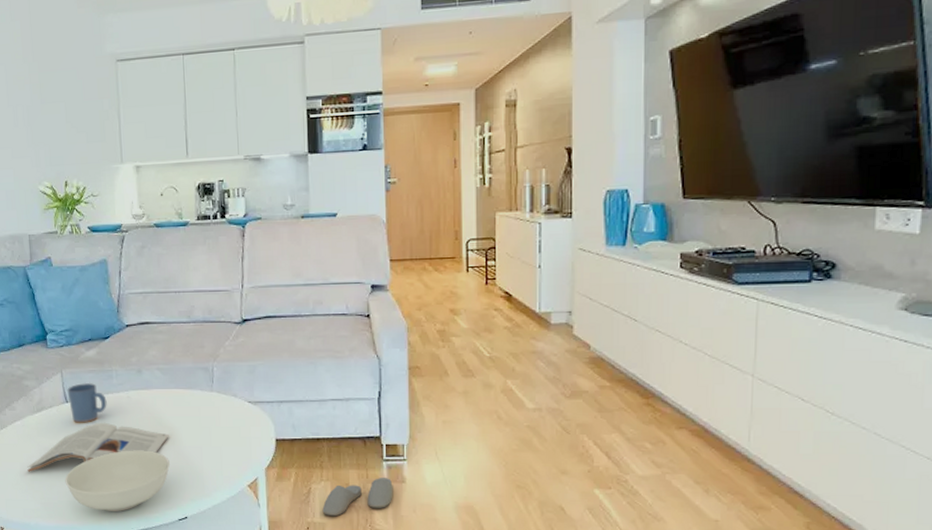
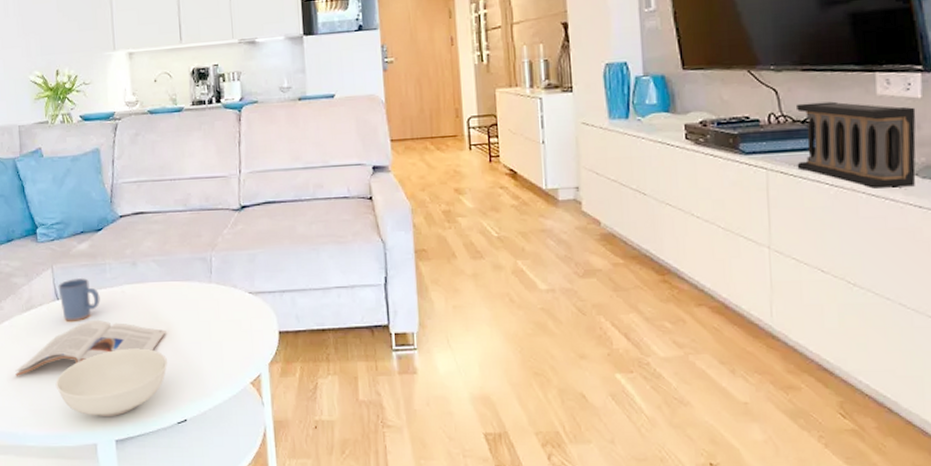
slippers: present [322,478,393,517] -> none [330,369,405,414]
speaker: none [788,235,912,322] -> present [797,101,916,189]

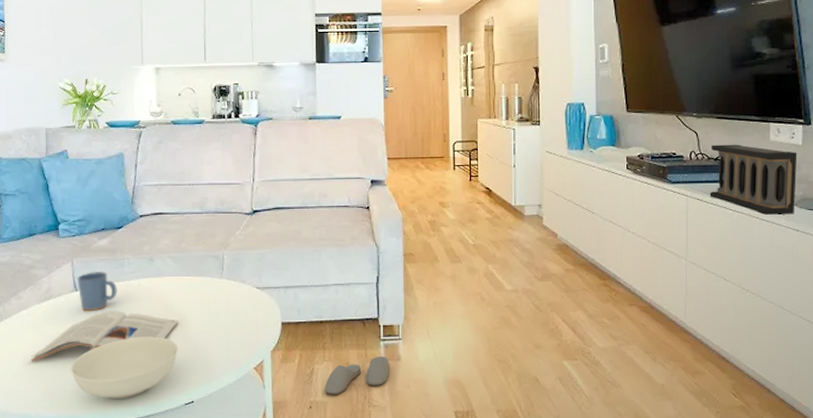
slippers: none [330,369,405,414] -> present [324,356,390,395]

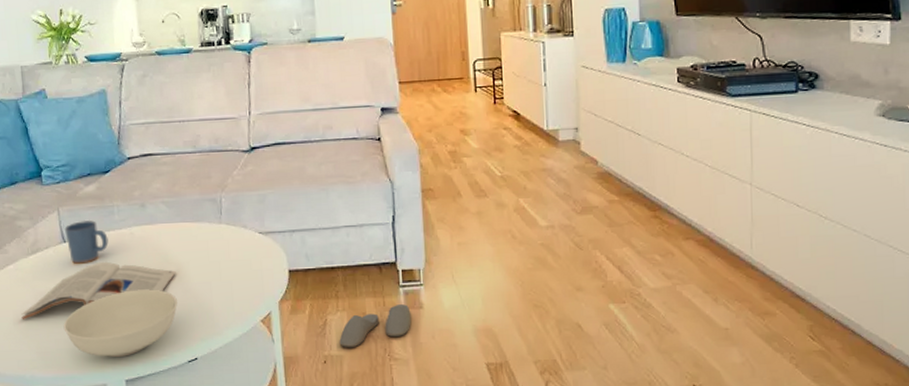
speaker: present [709,144,797,215] -> none [778,47,885,129]

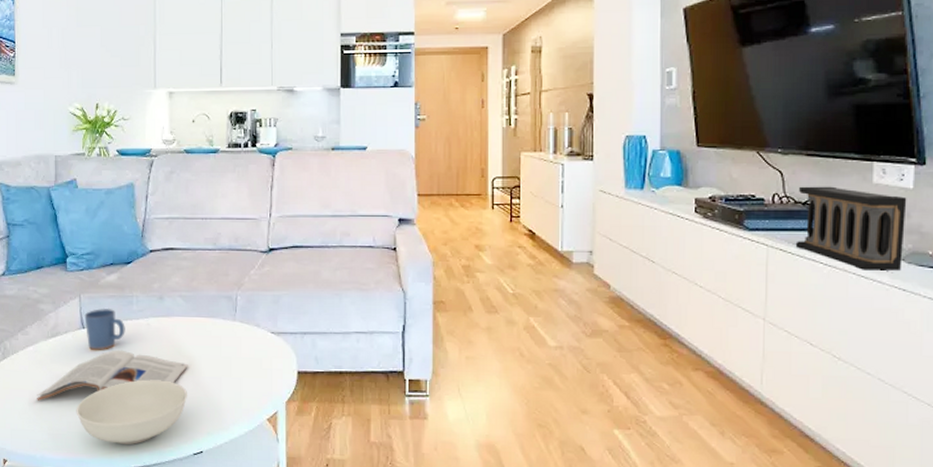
slippers: present [339,304,412,348] -> none [342,414,415,454]
speaker: none [778,47,885,129] -> present [795,186,907,271]

